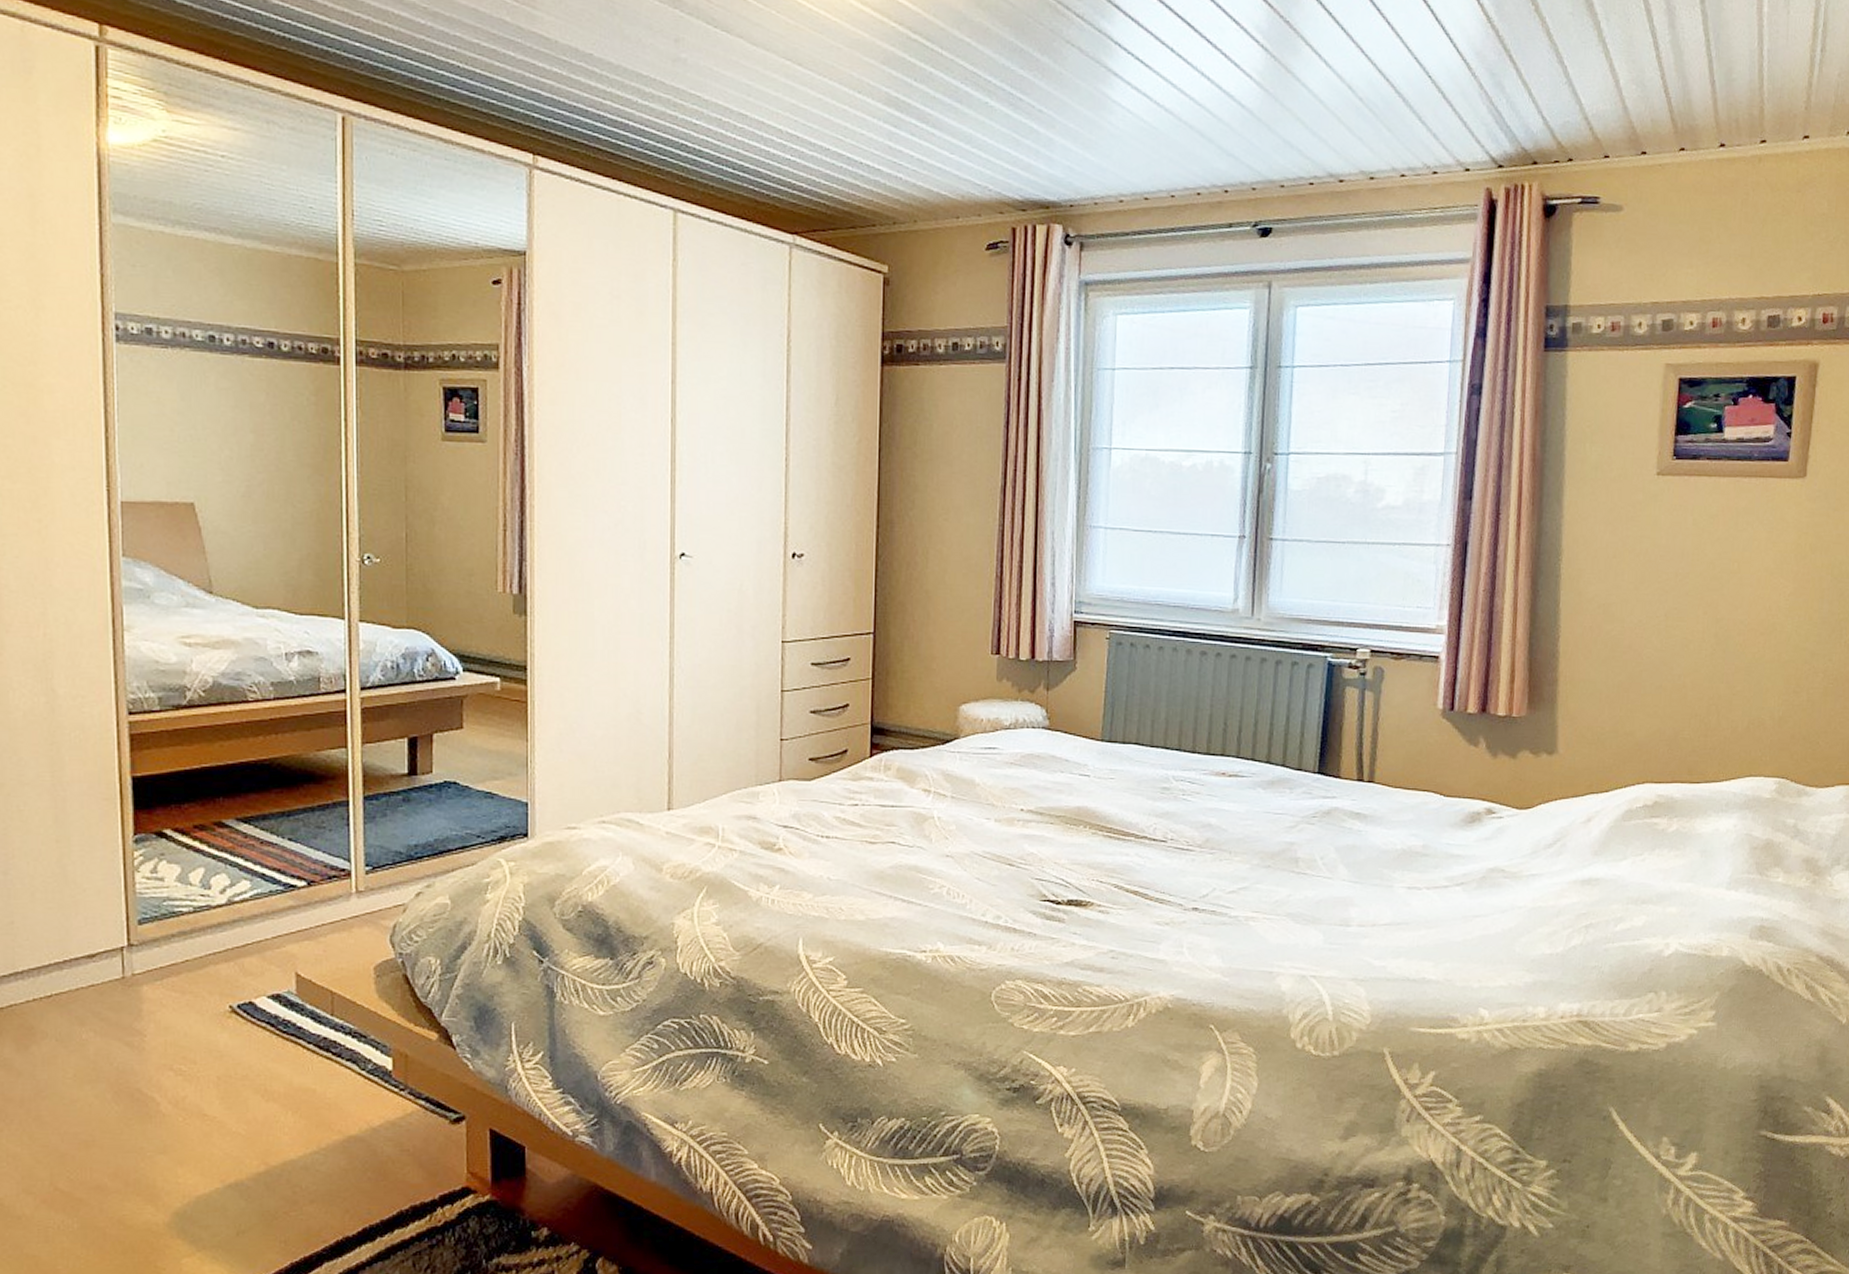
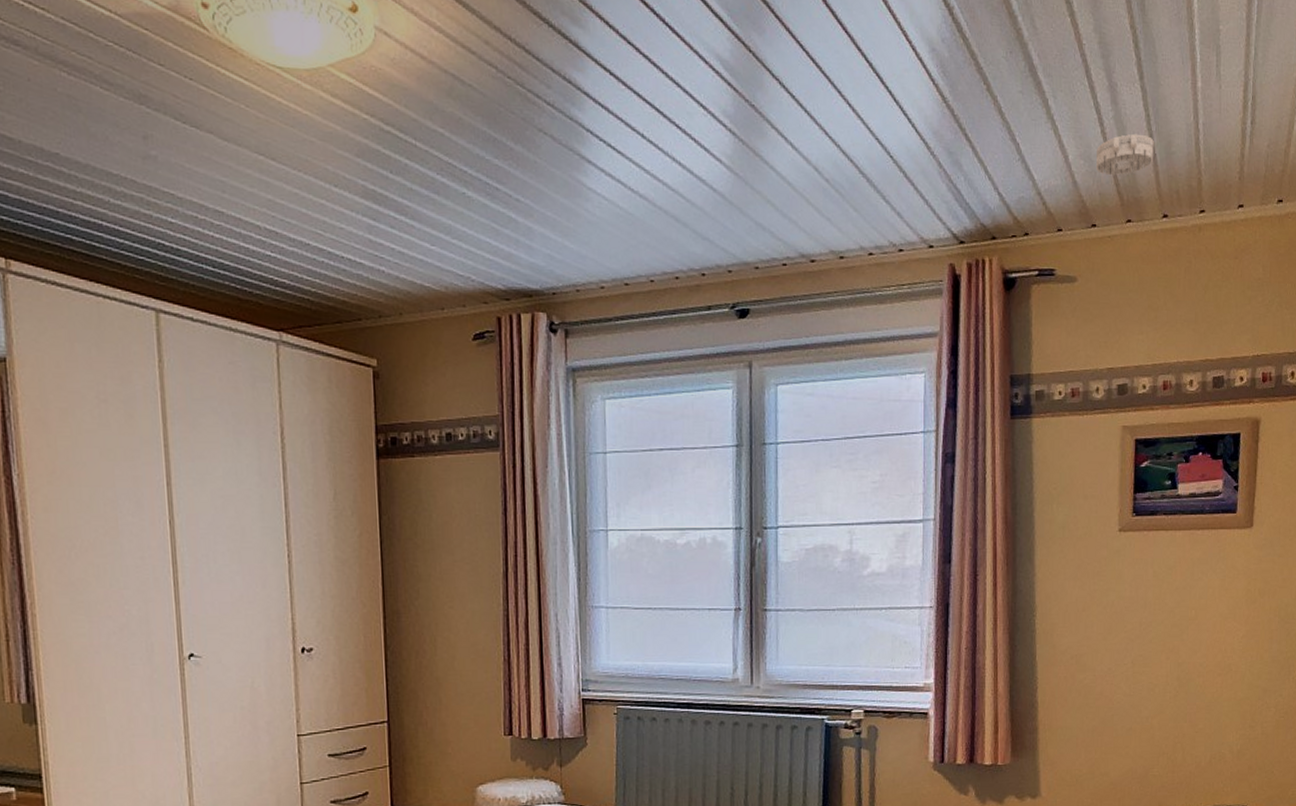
smoke detector: none [1649,58,1713,102] -> present [1096,133,1154,176]

